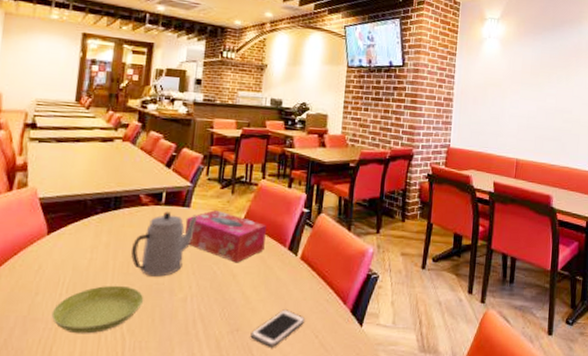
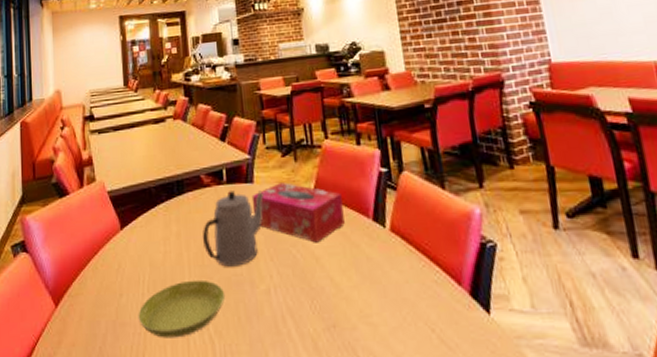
cell phone: present [250,309,306,347] -> none [350,297,414,346]

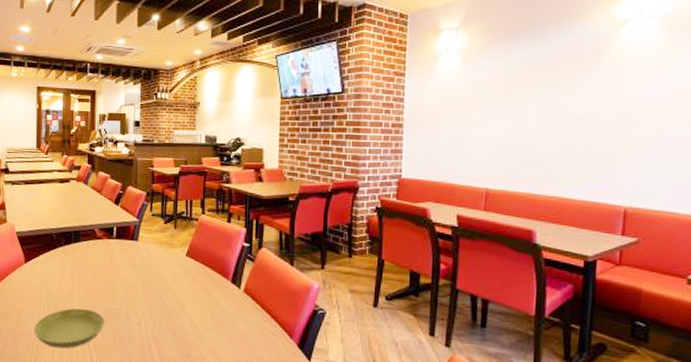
teapot: present [203,190,265,267] -> none [92,245,146,303]
tissue box: present [251,182,345,243] -> none [135,244,209,293]

